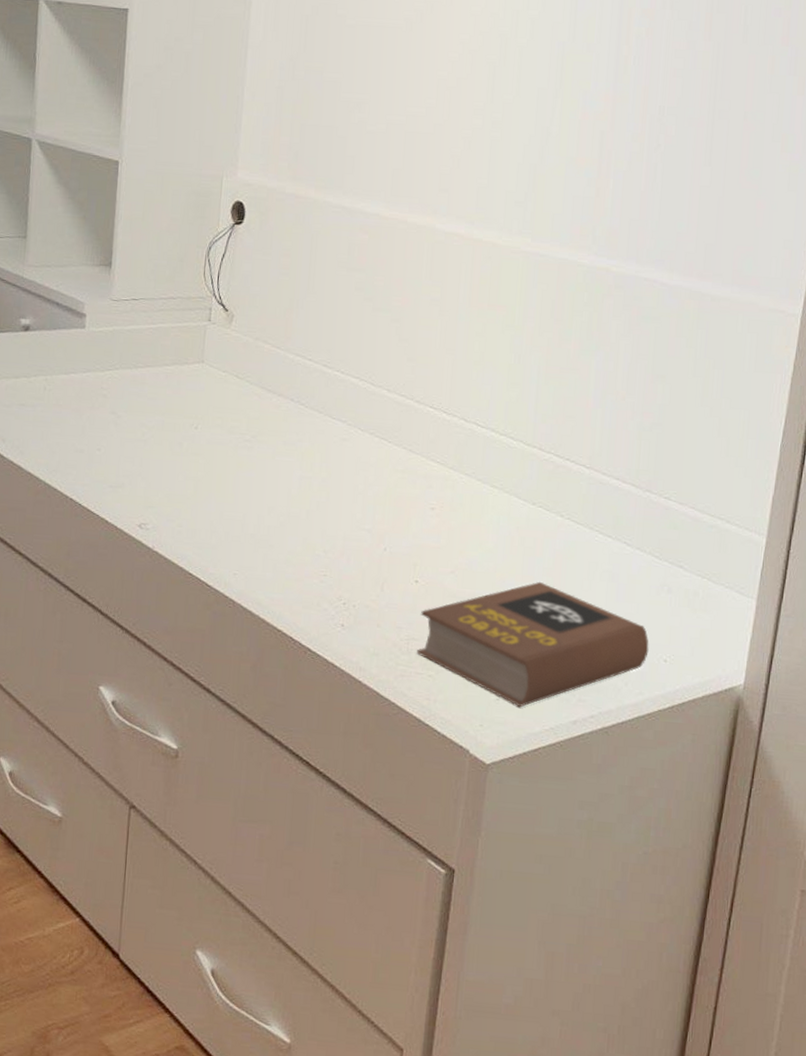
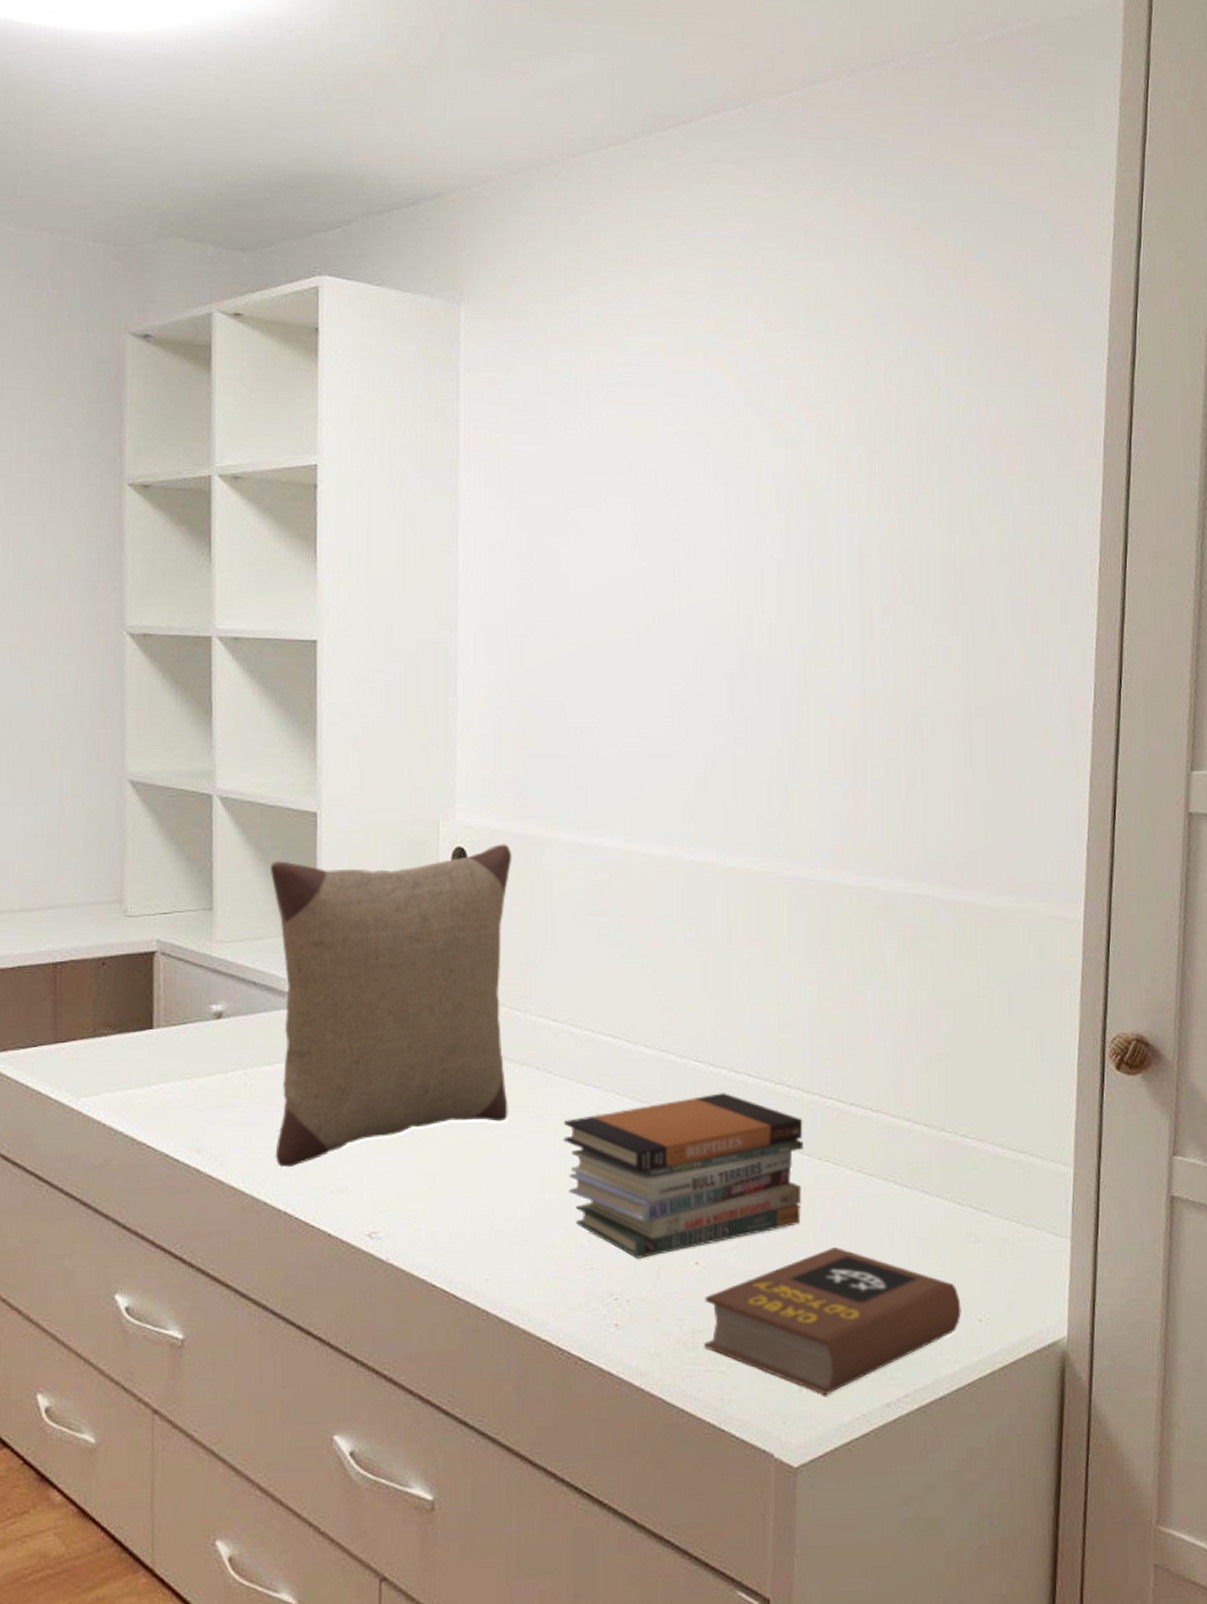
pillow: none [66,200,284,462] -> present [271,844,512,1168]
book stack: none [309,437,522,572] -> present [563,1093,804,1258]

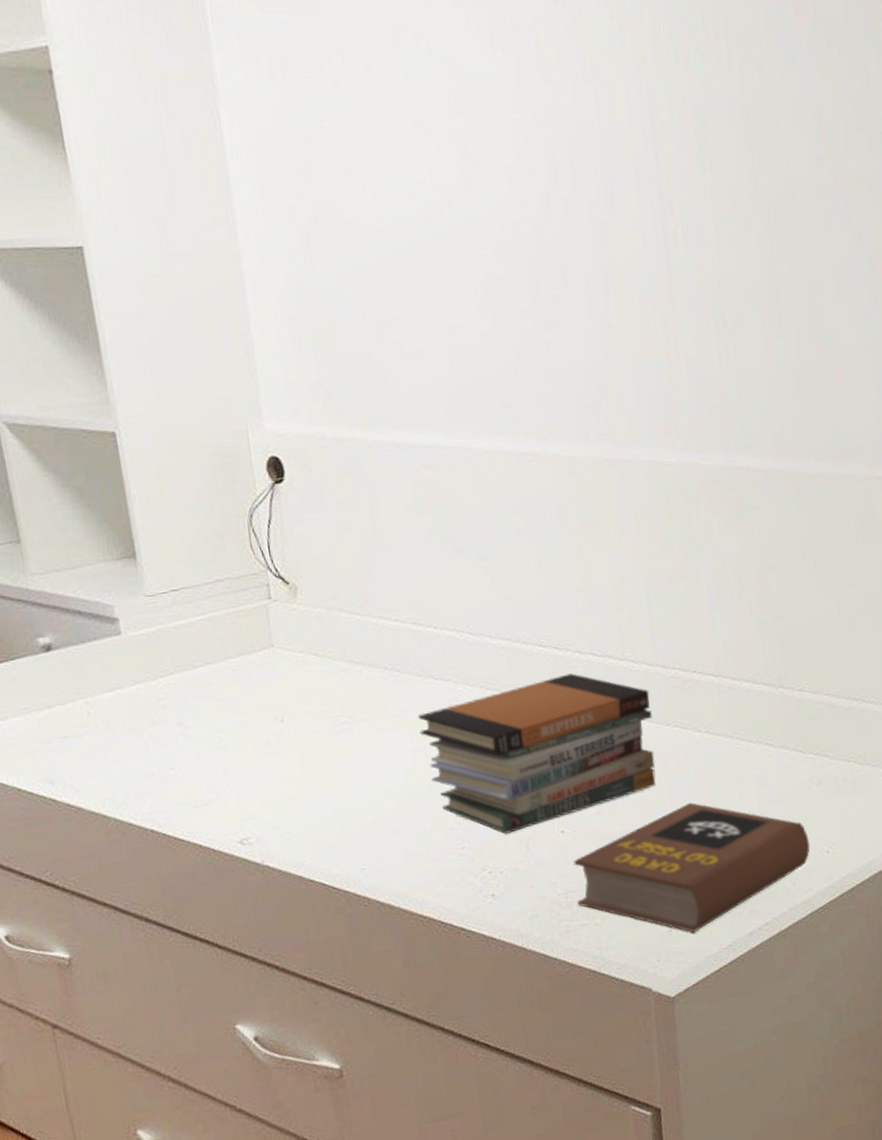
pillow: present [271,844,512,1168] -> none [75,449,362,789]

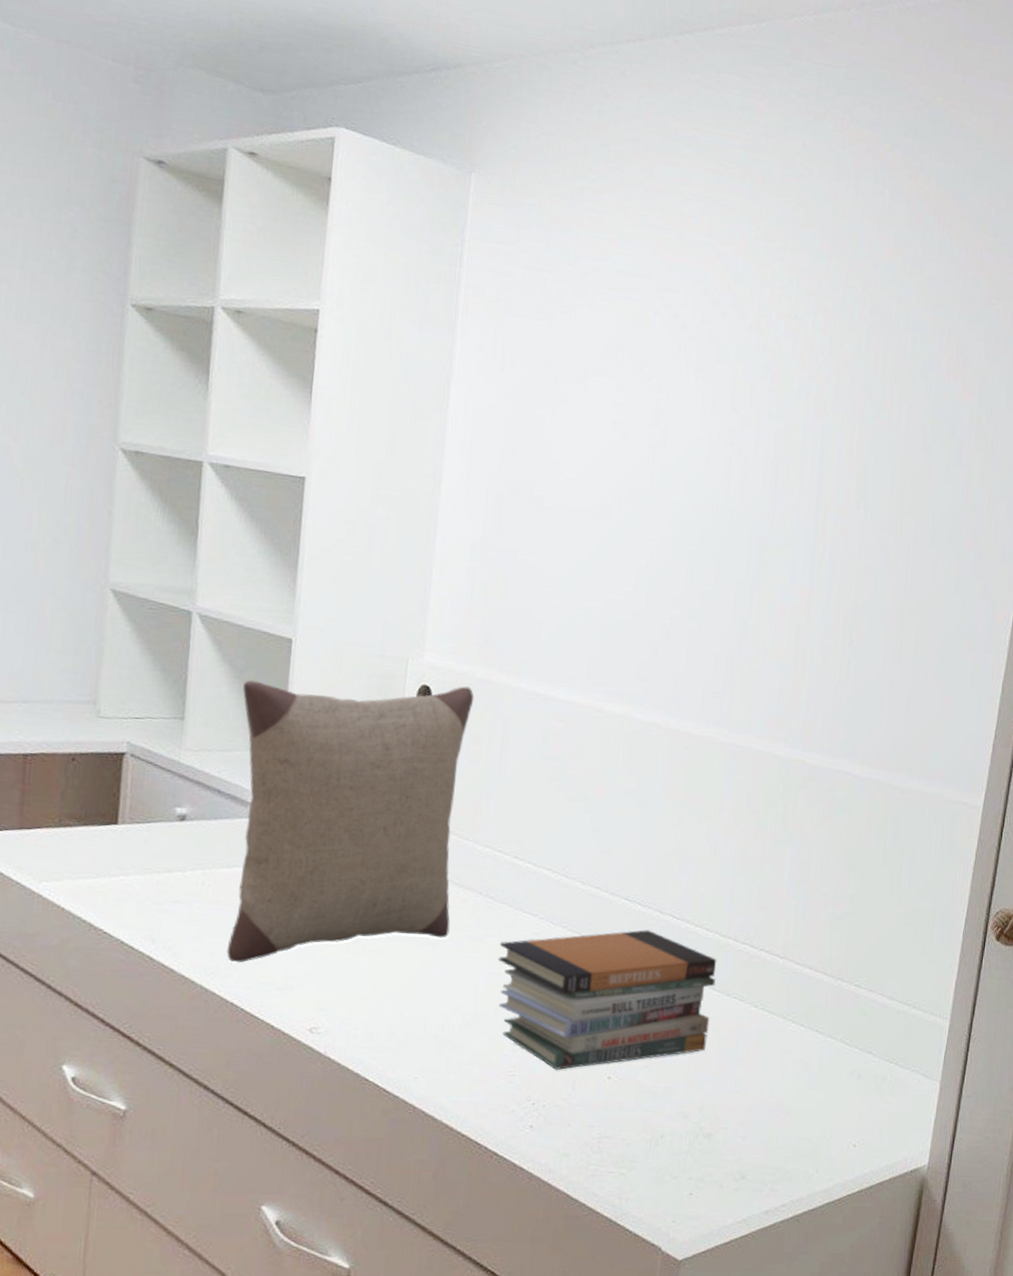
pillow: none [75,449,362,789] -> present [226,680,475,963]
book: present [574,802,810,933] -> none [609,1072,839,1201]

